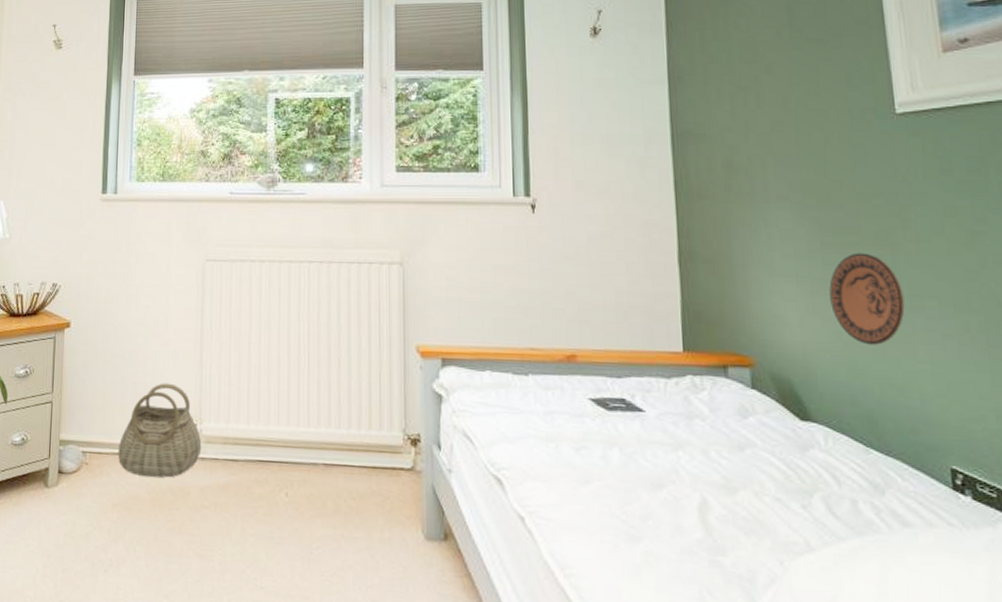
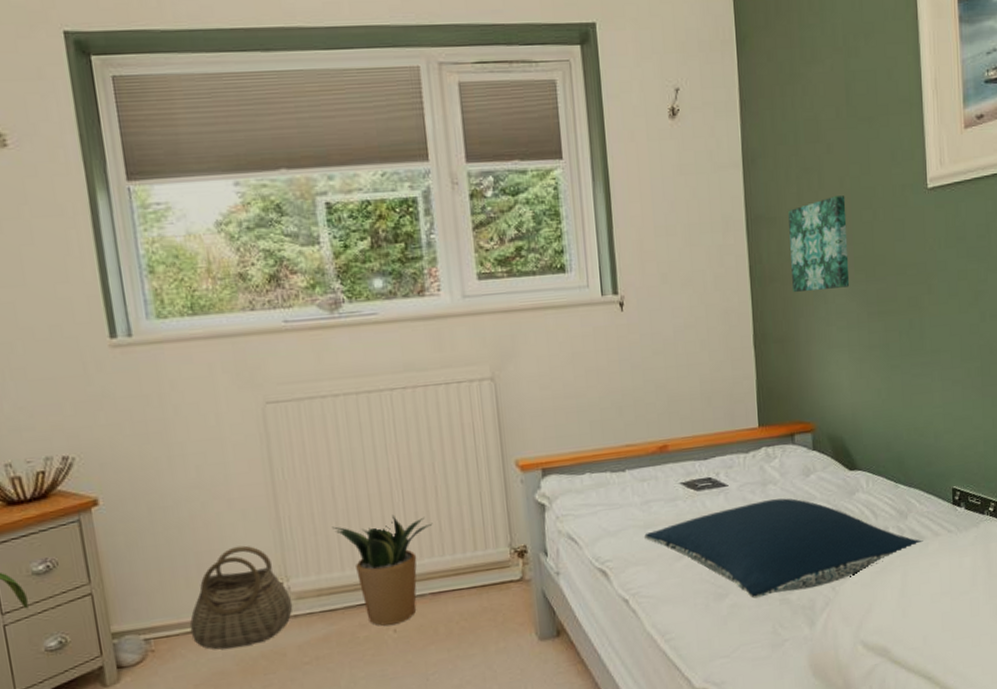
potted plant: none [244,378,333,488] -> present [332,514,433,626]
pillow: none [544,436,910,556] -> present [643,498,923,599]
wall art: none [720,116,797,212] -> present [788,196,850,292]
decorative plate: present [829,253,905,345] -> none [873,318,927,399]

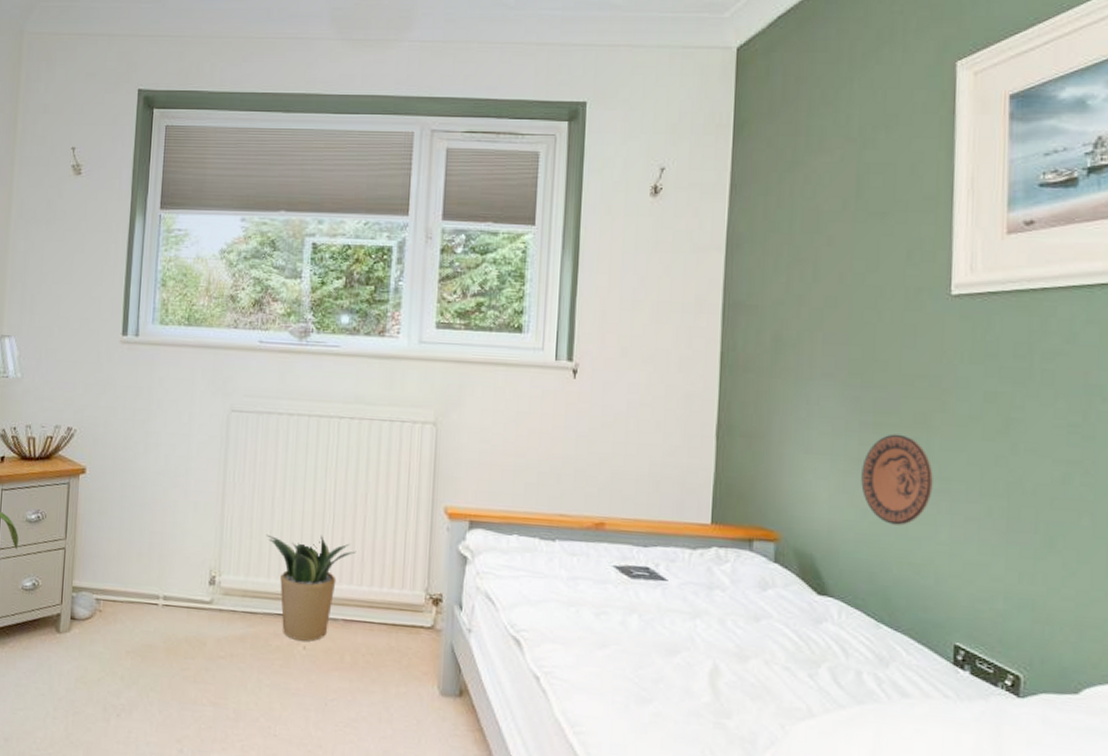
basket: present [189,545,293,650] -> none [132,533,220,628]
pillow: present [643,498,923,599] -> none [565,605,908,720]
wall art: present [788,196,850,292] -> none [769,291,844,390]
decorative plate: none [873,318,927,399] -> present [861,434,933,525]

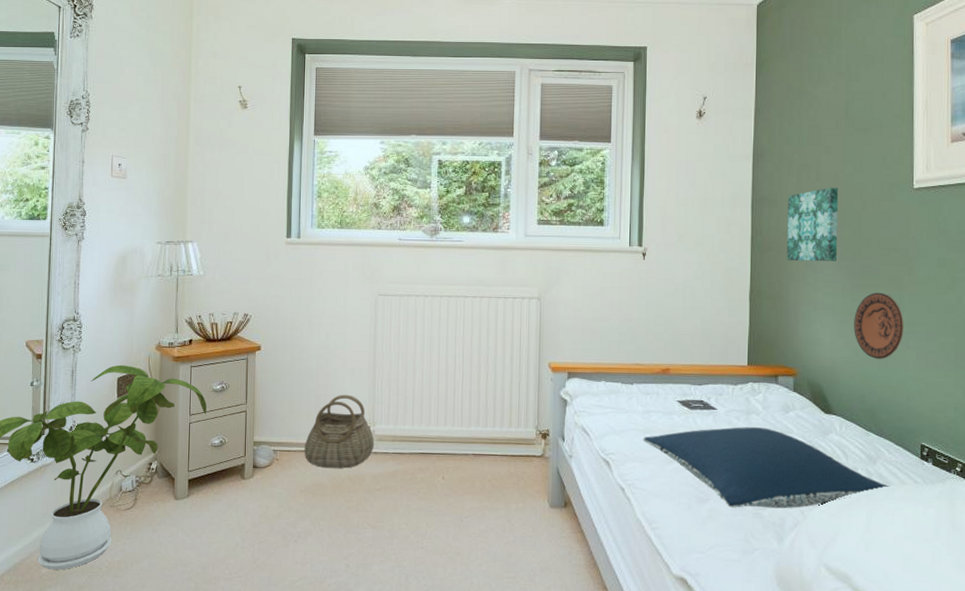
basket: none [132,533,220,628] -> present [304,394,375,468]
potted plant: present [266,534,357,642] -> none [410,389,482,473]
pillow: none [565,605,908,720] -> present [642,427,890,509]
wall art: none [769,291,844,390] -> present [787,188,839,261]

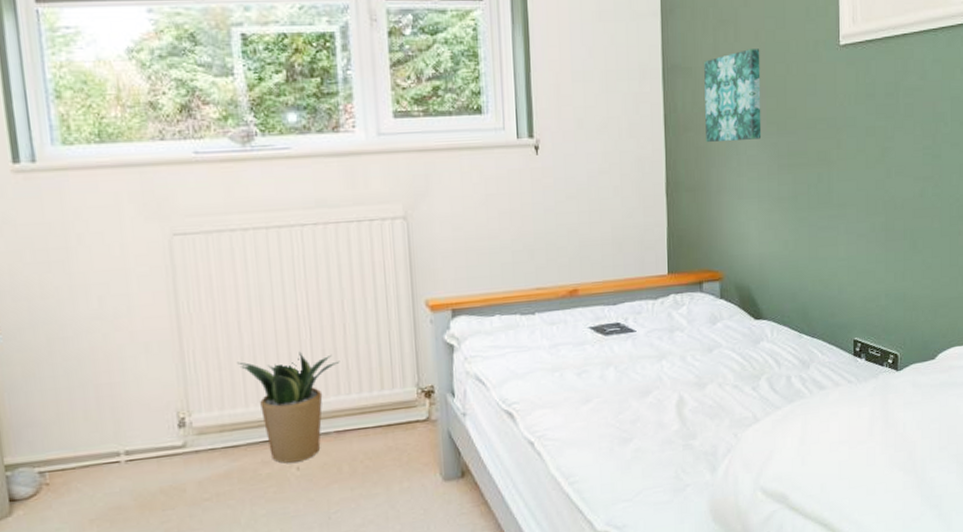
basket: present [304,394,375,468] -> none [86,378,194,485]
potted plant: none [410,389,482,473] -> present [237,351,340,464]
pillow: present [642,427,890,509] -> none [550,345,824,444]
decorative plate: present [854,292,904,359] -> none [782,172,834,250]

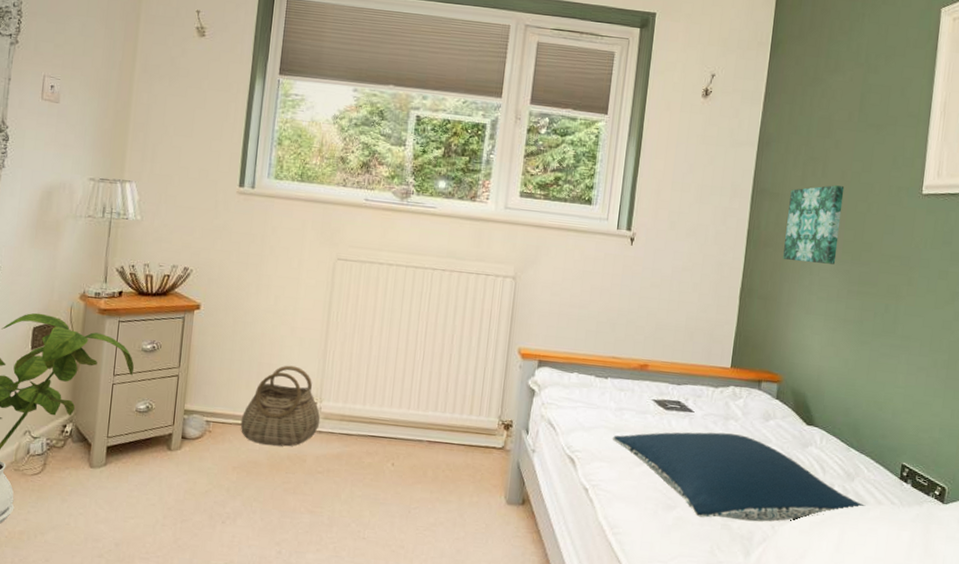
basket: none [86,378,194,485] -> present [240,365,321,447]
potted plant: present [237,351,340,464] -> none [364,367,442,459]
pillow: none [550,345,824,444] -> present [612,432,866,522]

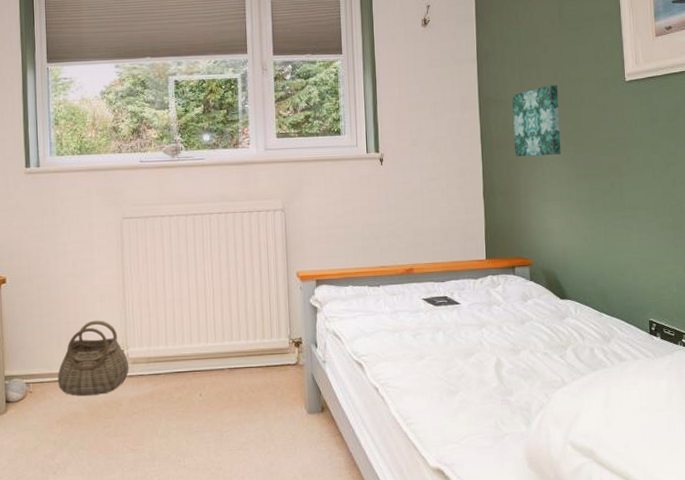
pillow: present [612,432,866,522] -> none [392,317,624,397]

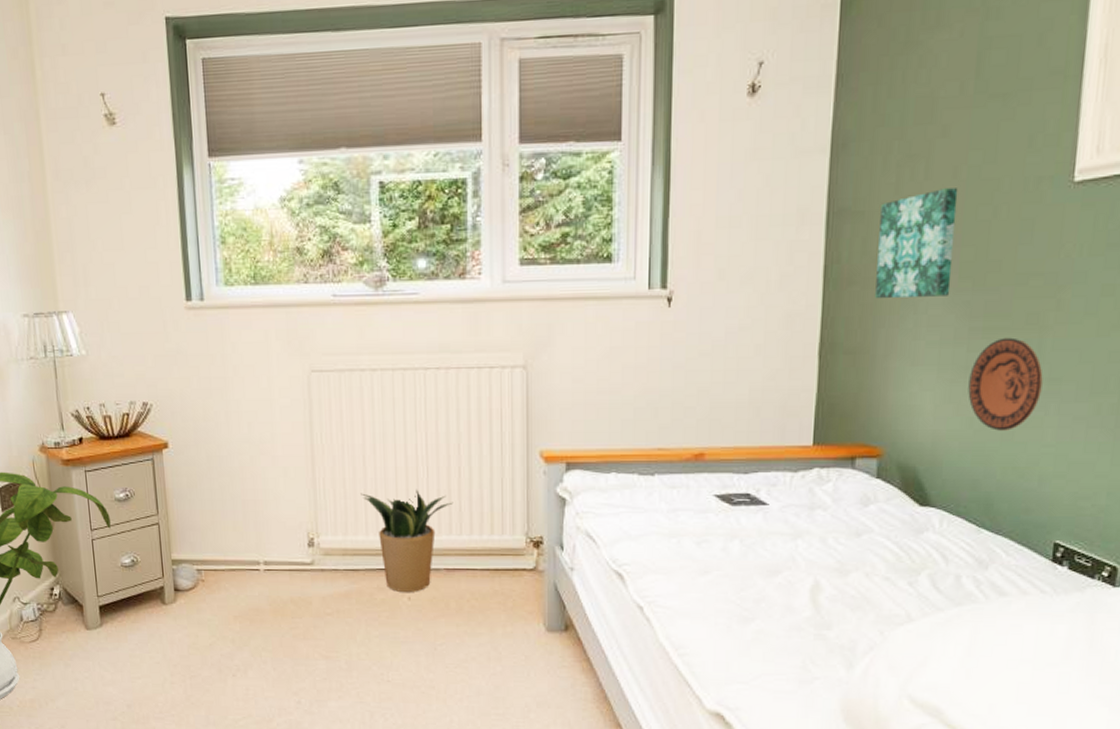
basket: present [57,320,129,396] -> none [233,499,321,589]
potted plant: none [161,306,234,390] -> present [361,489,454,592]
decorative plate: none [580,181,626,244] -> present [968,337,1043,431]

